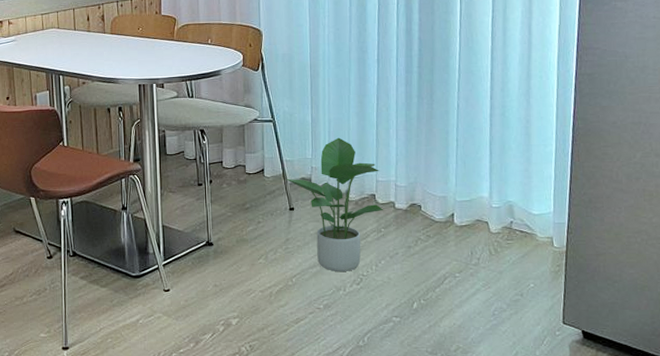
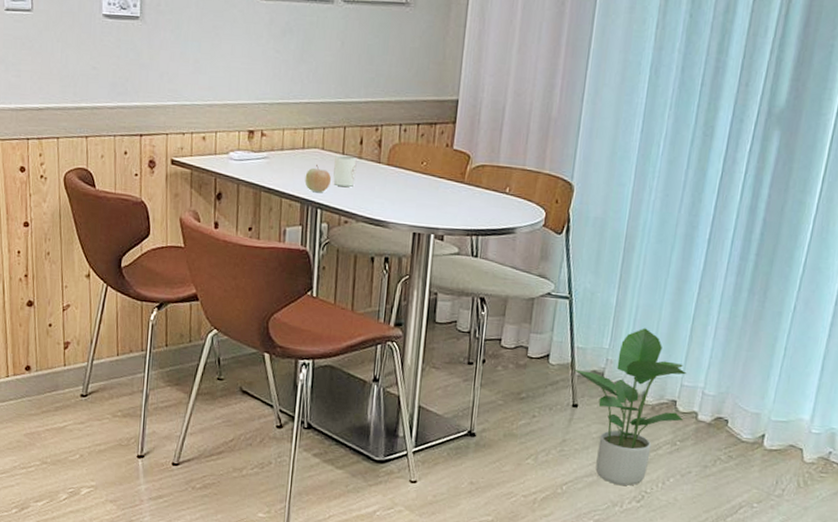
fruit: none [47,40,68,63] -> present [304,164,332,193]
mug: none [68,30,87,55] -> present [332,155,357,187]

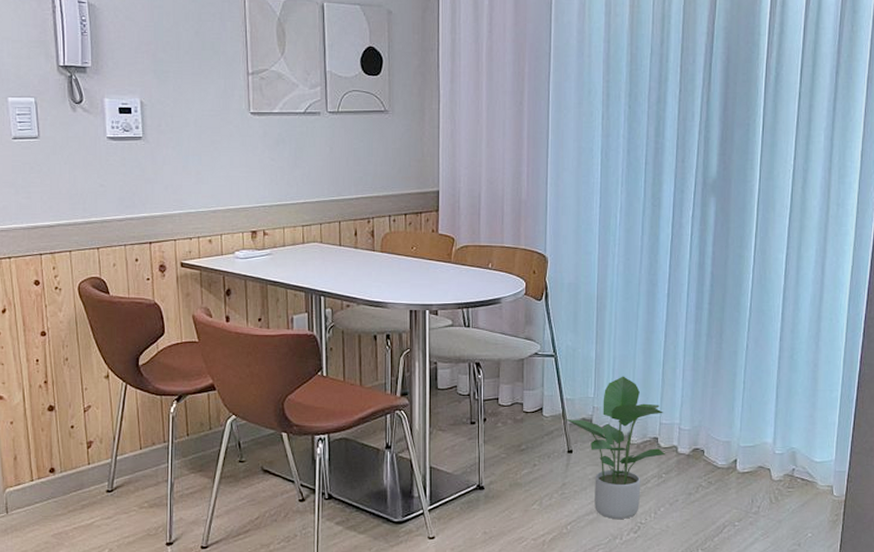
fruit: present [304,164,332,193] -> none [307,256,332,282]
mug: present [332,155,357,187] -> none [332,246,353,274]

